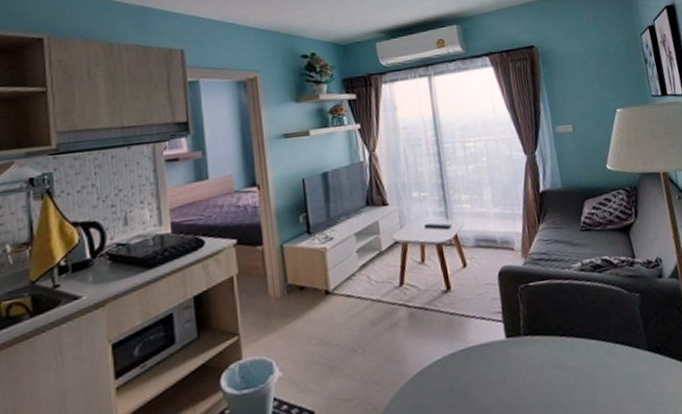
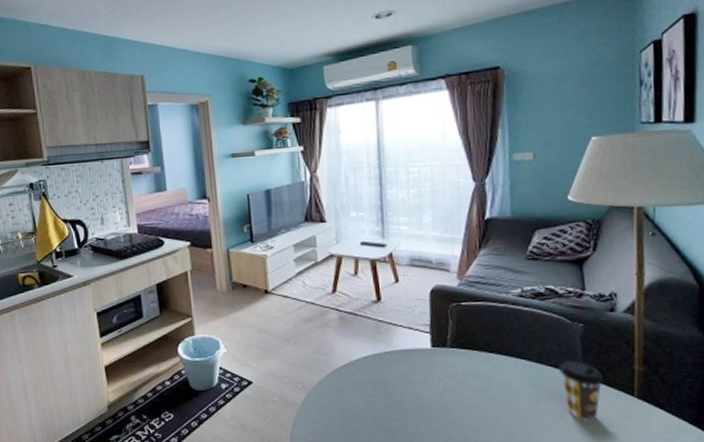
coffee cup: none [625,334,668,401] -> present [558,360,604,421]

